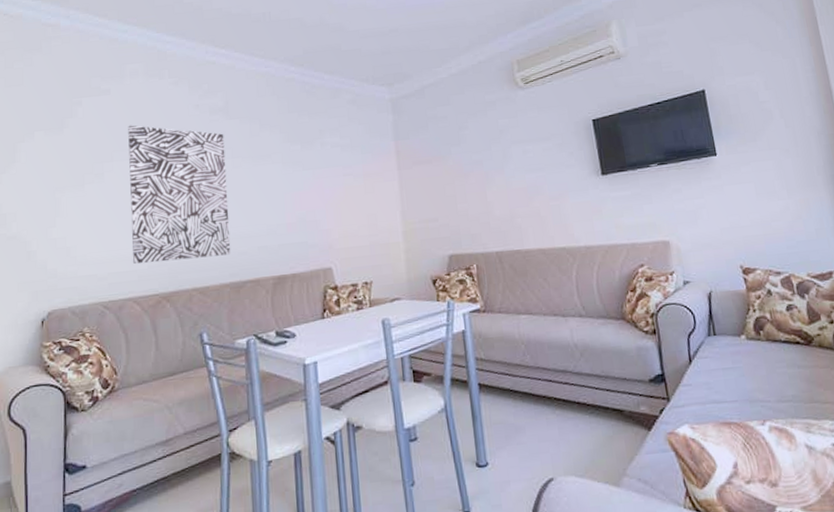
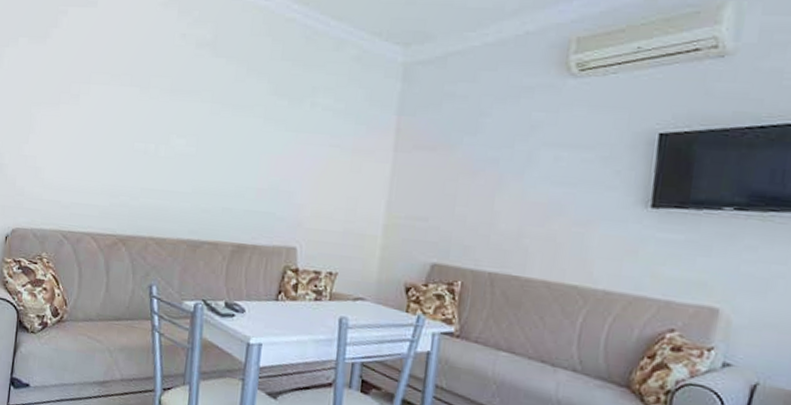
wall art: present [128,125,231,264] -> none [96,46,207,210]

